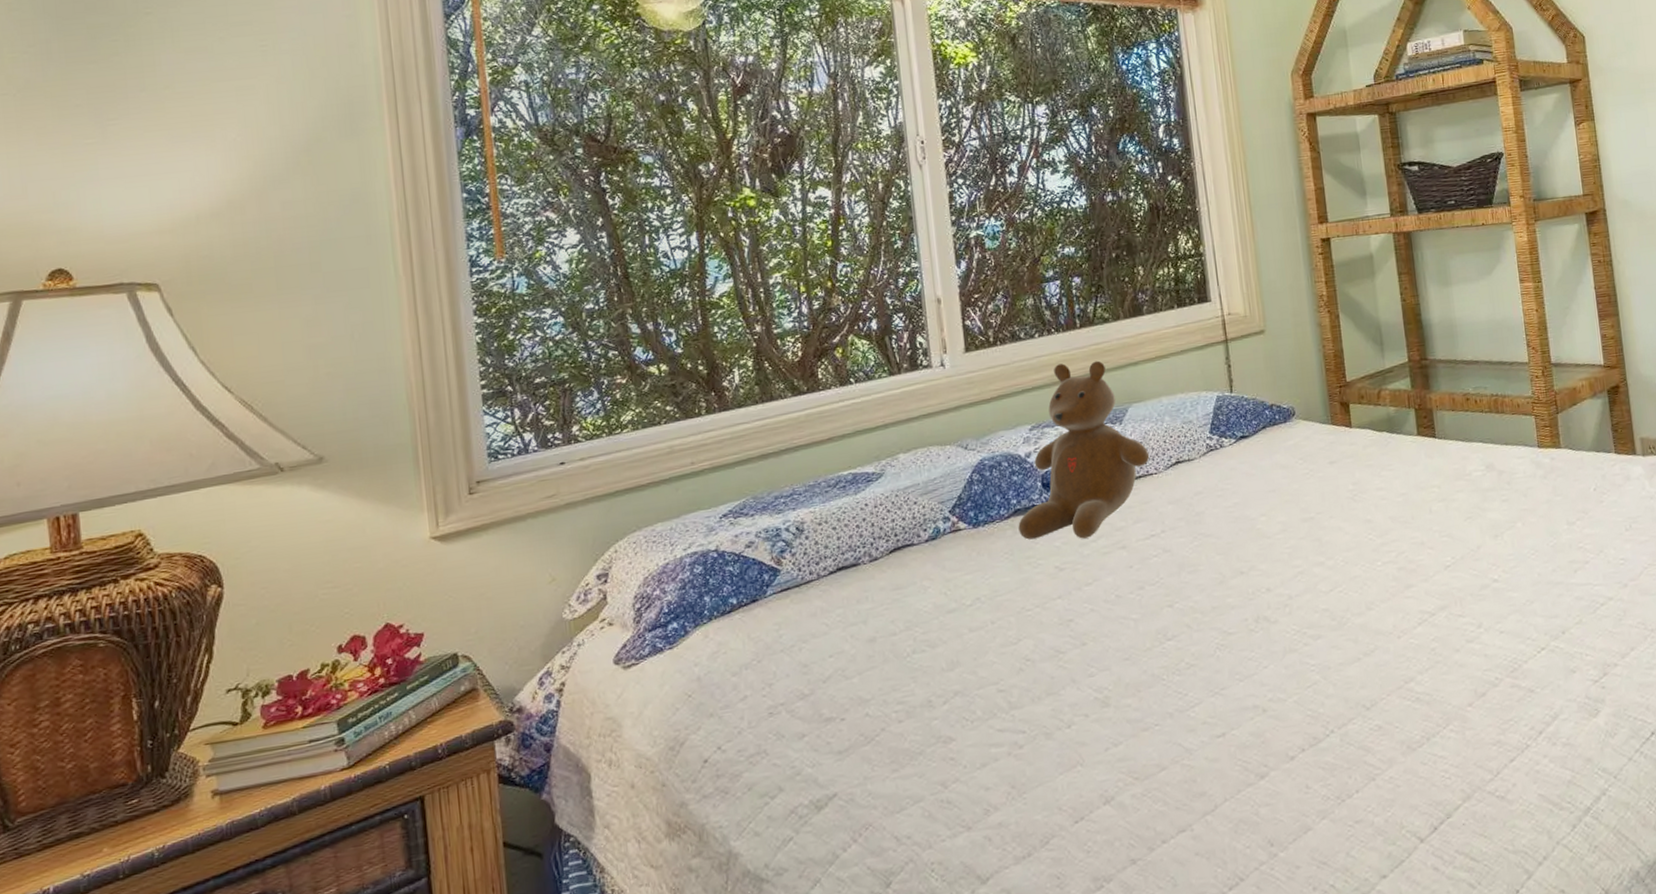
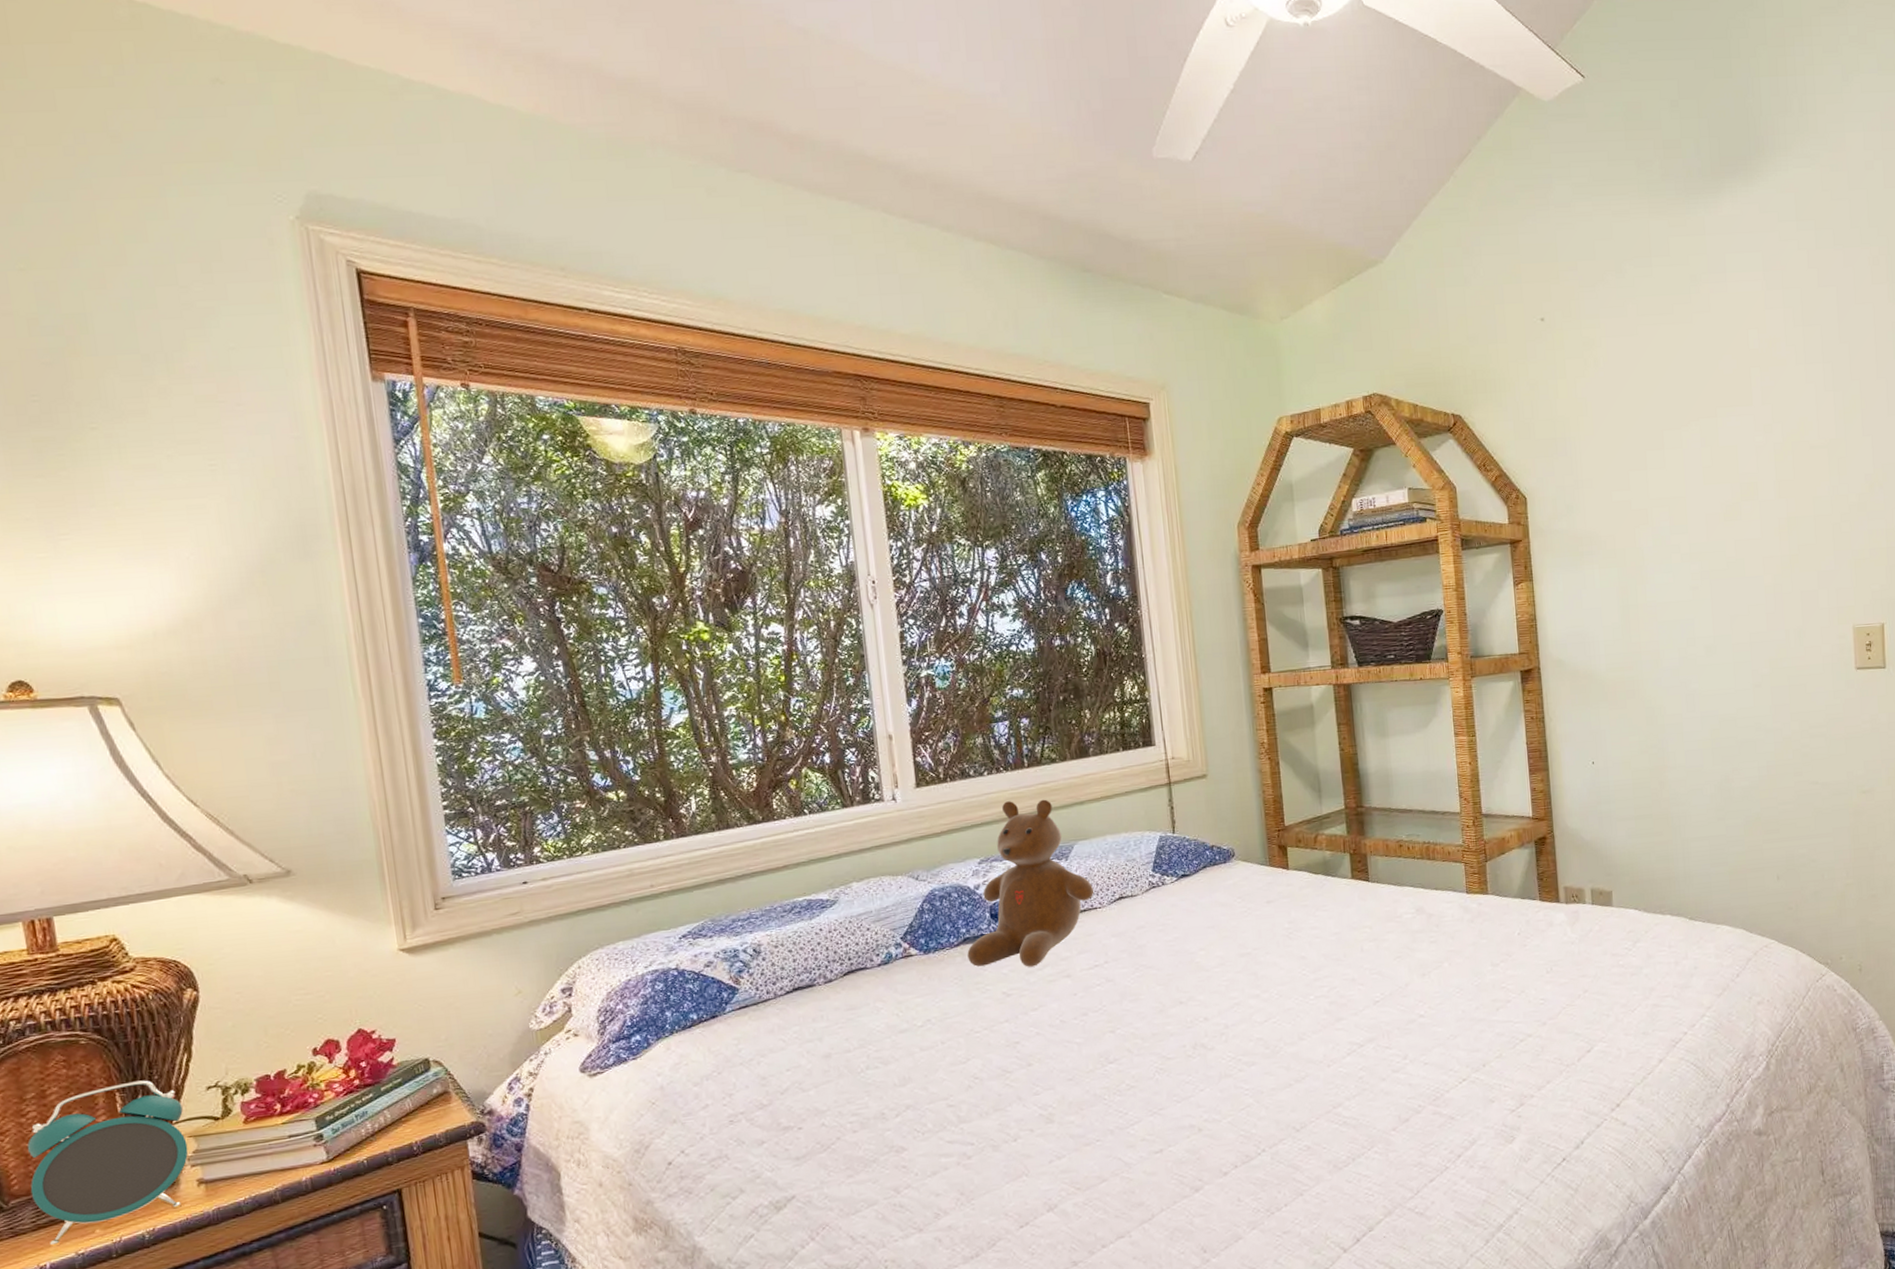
alarm clock: none [37,684,204,869] -> present [27,1080,189,1247]

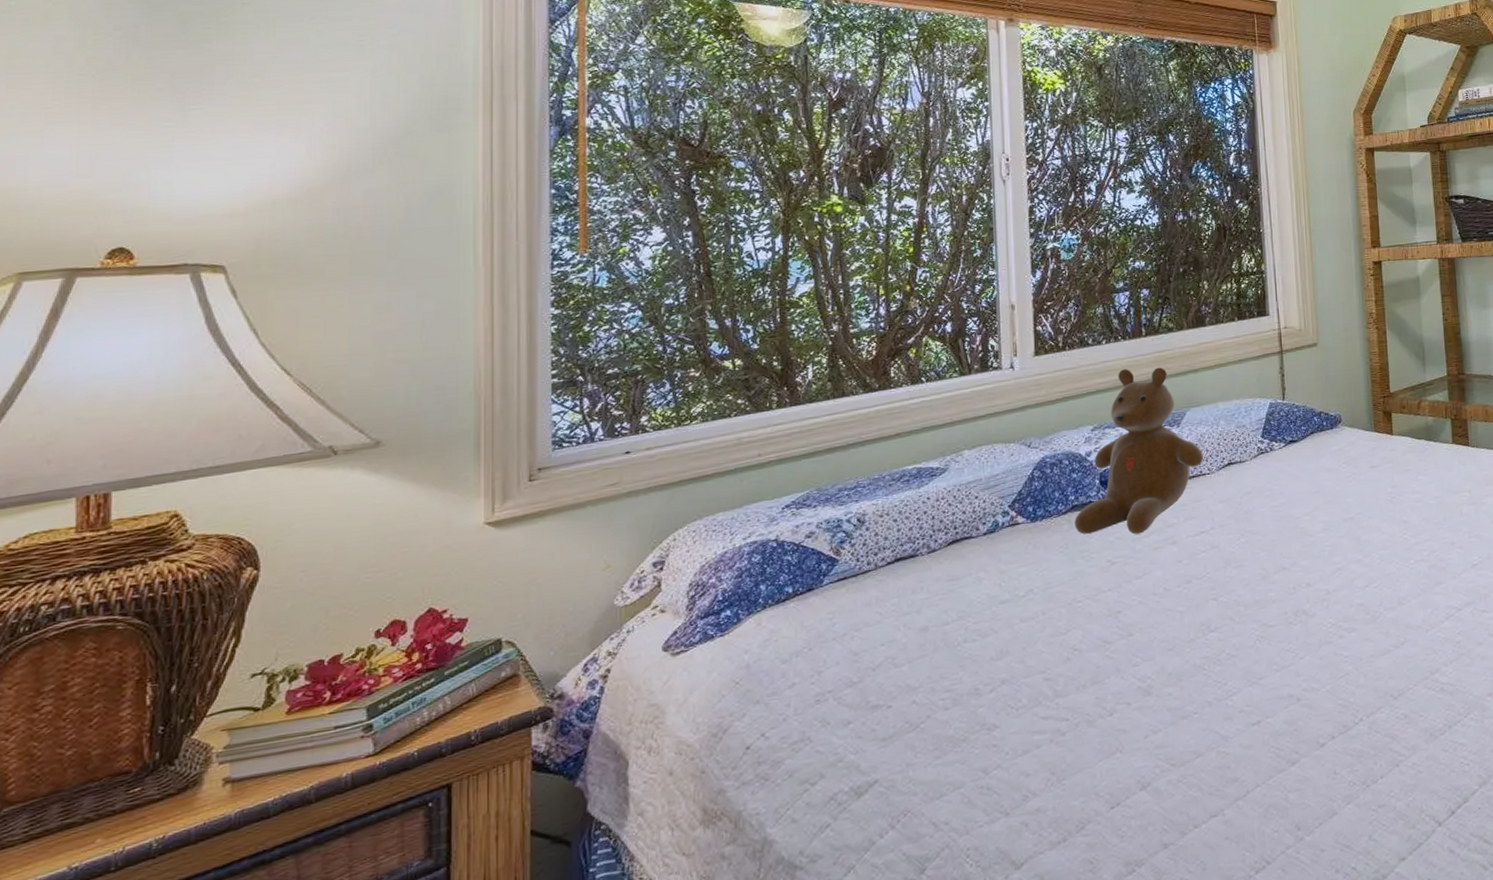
alarm clock: present [27,1080,189,1247] -> none [28,668,220,861]

